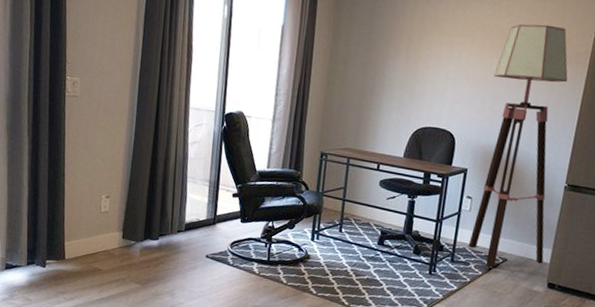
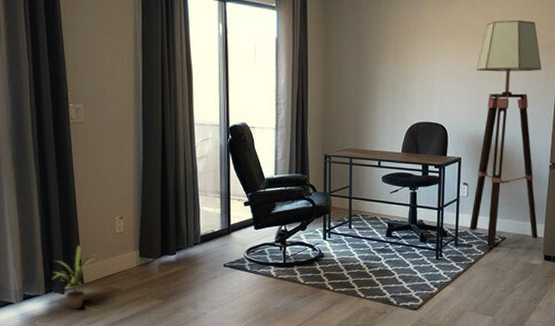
potted plant: none [34,221,79,284] -> present [51,246,95,309]

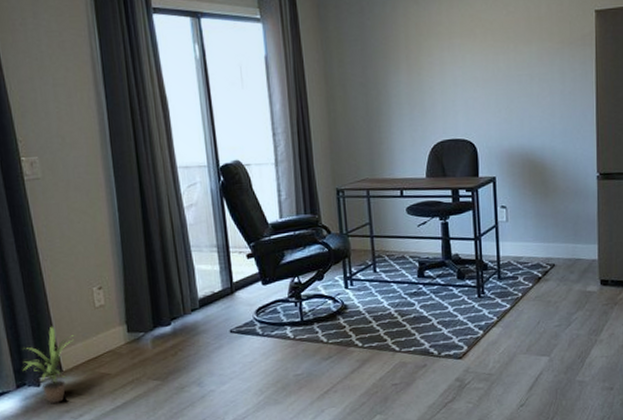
floor lamp: present [469,20,542,246] -> none [503,10,591,276]

